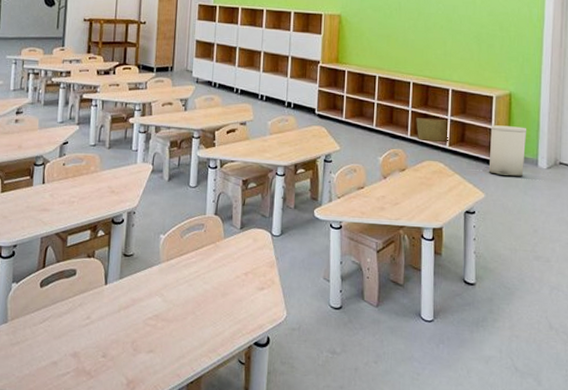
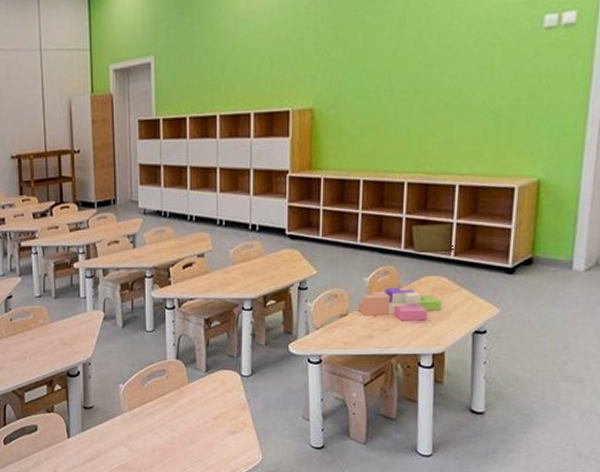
toy blocks: none [372,167,439,199] -> present [357,287,441,321]
pedal bin: present [488,125,527,177] -> none [505,222,560,286]

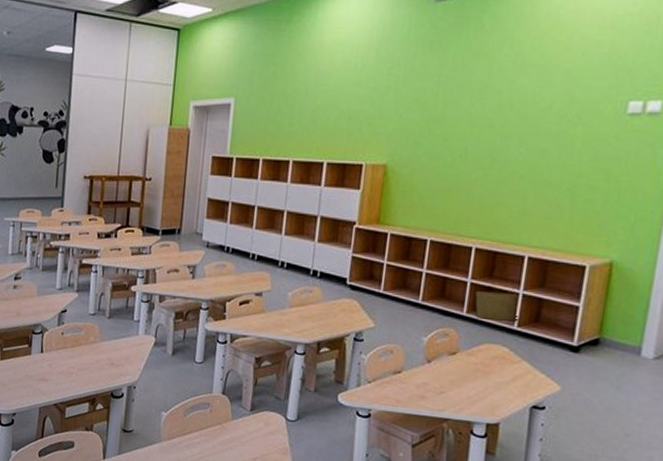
toy blocks: present [357,287,441,321] -> none [412,350,500,388]

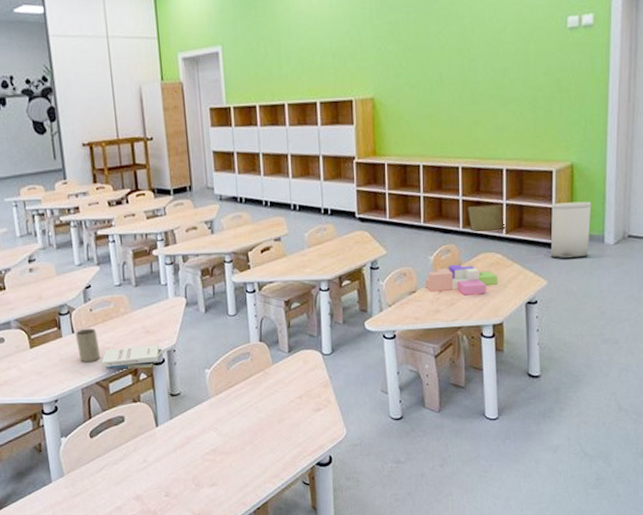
cup: none [43,350,64,384] -> present [75,328,101,363]
books: none [63,374,123,400] -> present [101,344,163,369]
toy blocks: none [412,350,500,388] -> present [424,264,497,296]
pedal bin: none [569,302,631,369] -> present [550,201,592,259]

